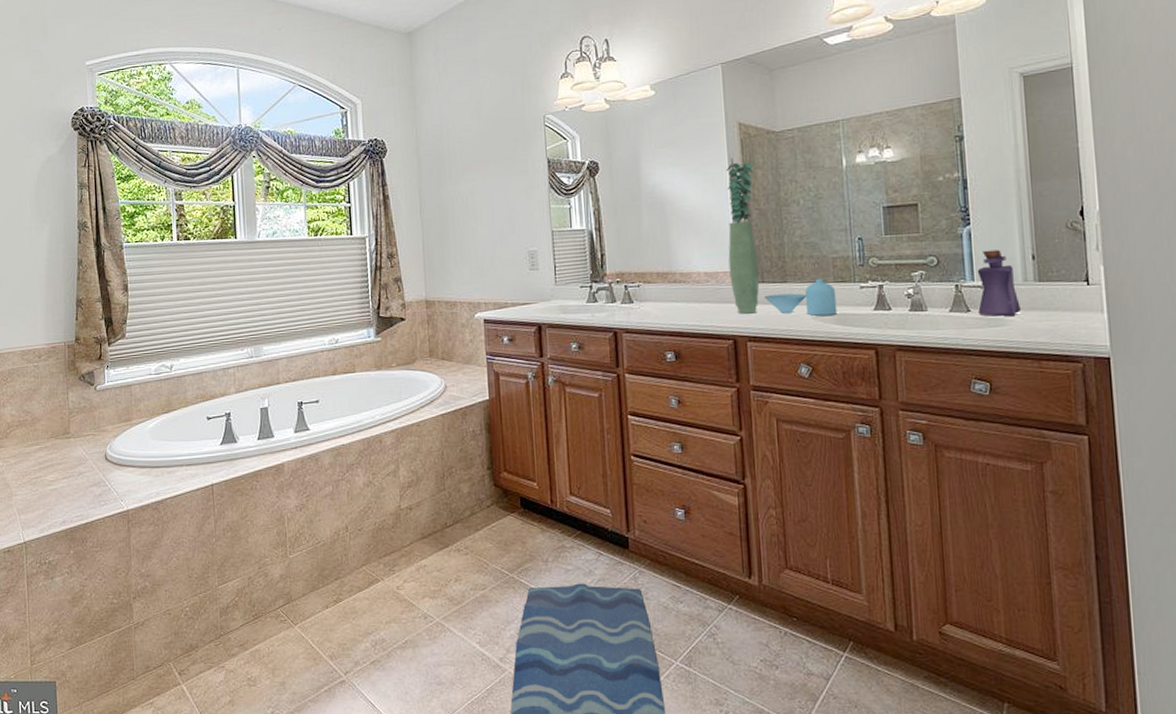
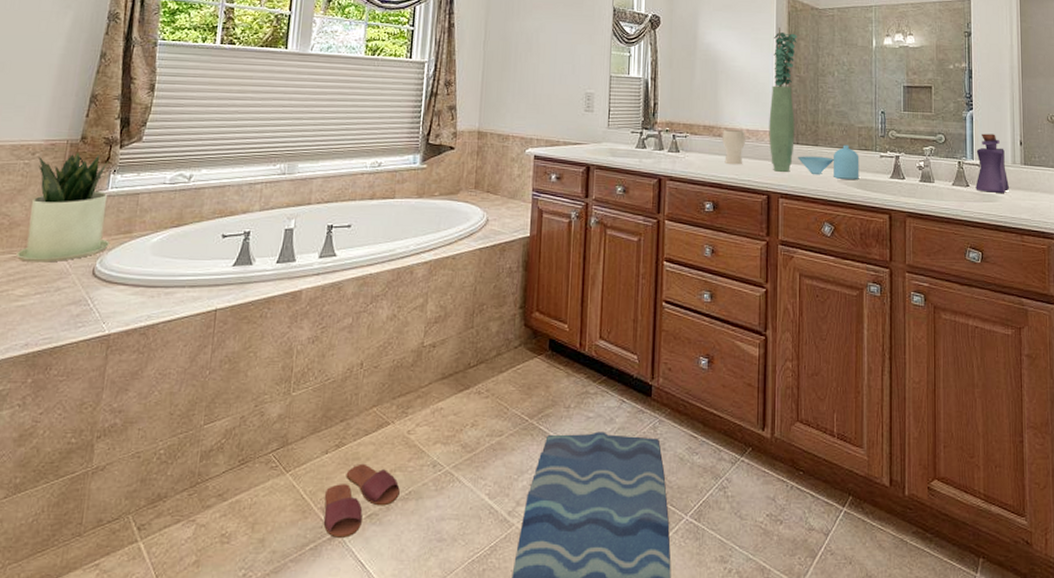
planter: none [42,353,115,452] -> present [16,153,111,263]
slippers: none [331,616,397,681] -> present [323,463,400,538]
cup: none [677,273,705,311] -> present [721,129,746,165]

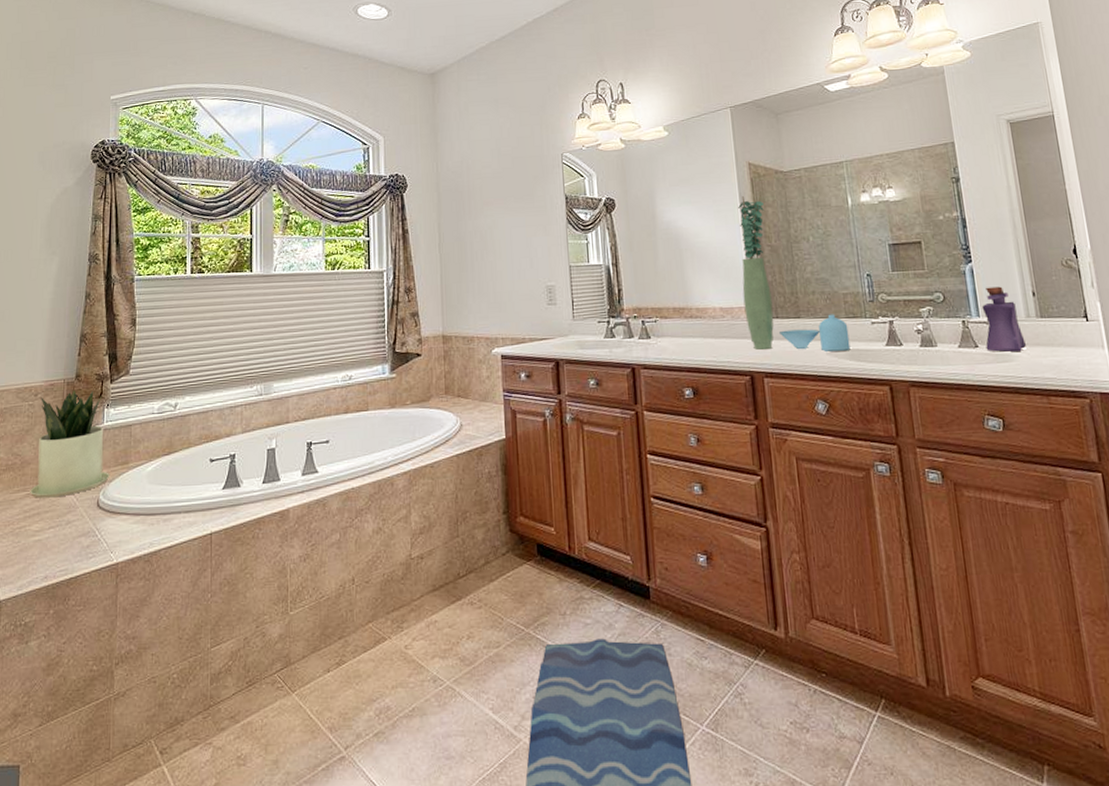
slippers: present [323,463,400,538] -> none [332,681,403,758]
cup: present [721,129,746,165] -> none [693,308,721,347]

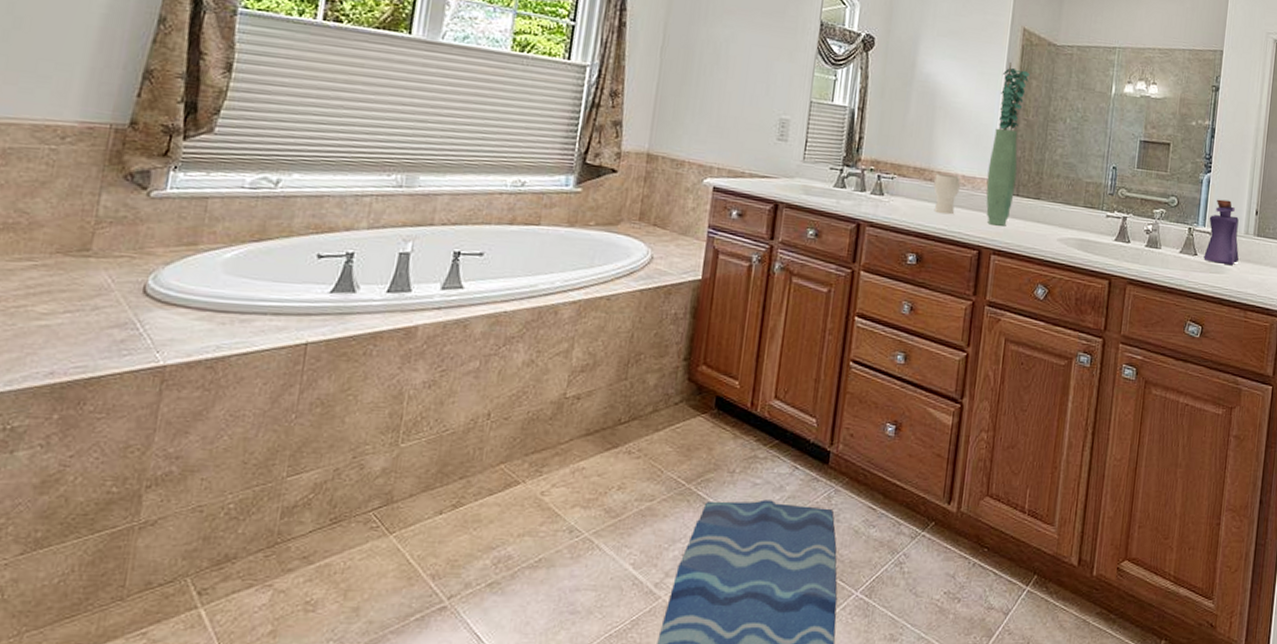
planter: present [30,391,111,498] -> none [38,141,169,275]
cup: none [693,308,721,347] -> present [933,173,961,215]
soap dispenser: present [779,314,851,351] -> none [1016,200,1084,240]

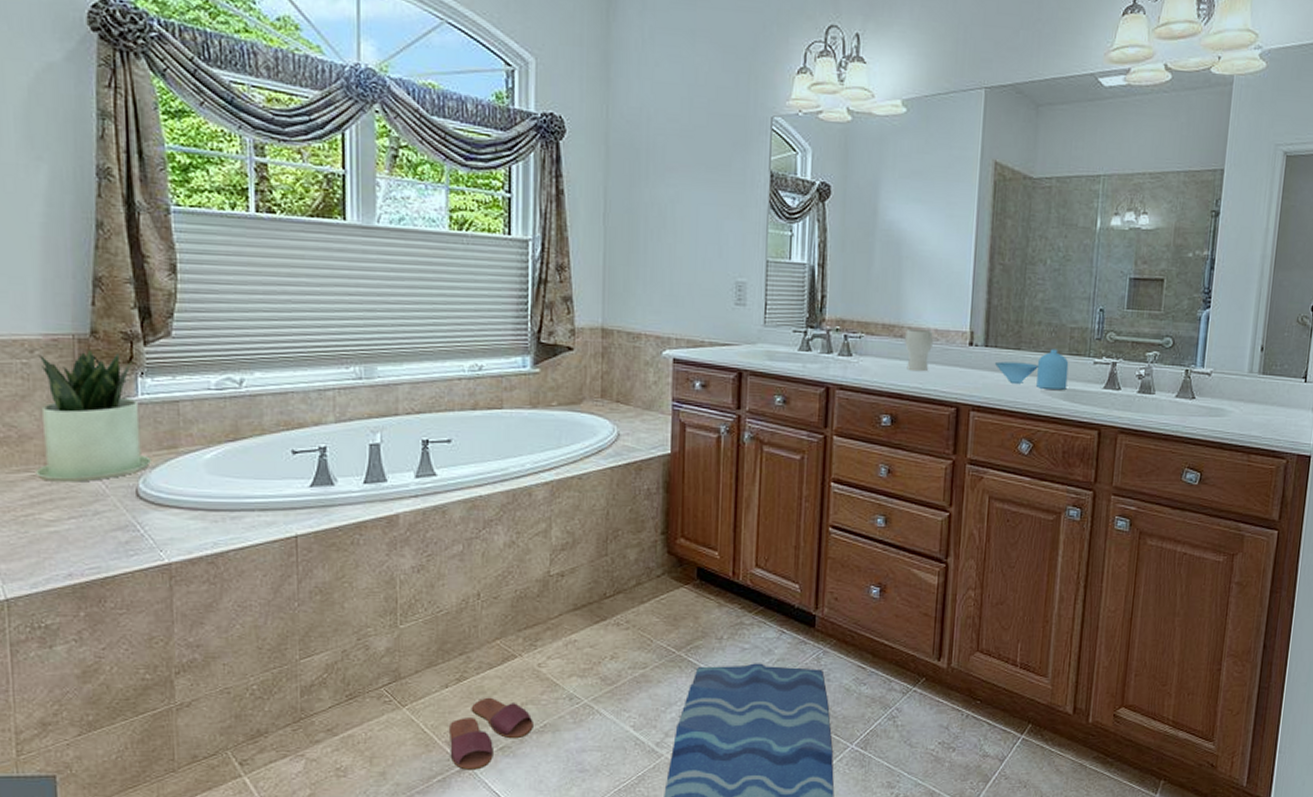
planter: none [38,141,169,275] -> present [35,350,153,482]
slippers: none [433,526,528,608] -> present [450,697,533,770]
vase: present [986,62,1029,227] -> none [961,202,1004,382]
soap dispenser: none [1016,200,1084,240] -> present [995,348,1069,390]
perfume bottle: present [1203,199,1239,266] -> none [1202,336,1242,408]

